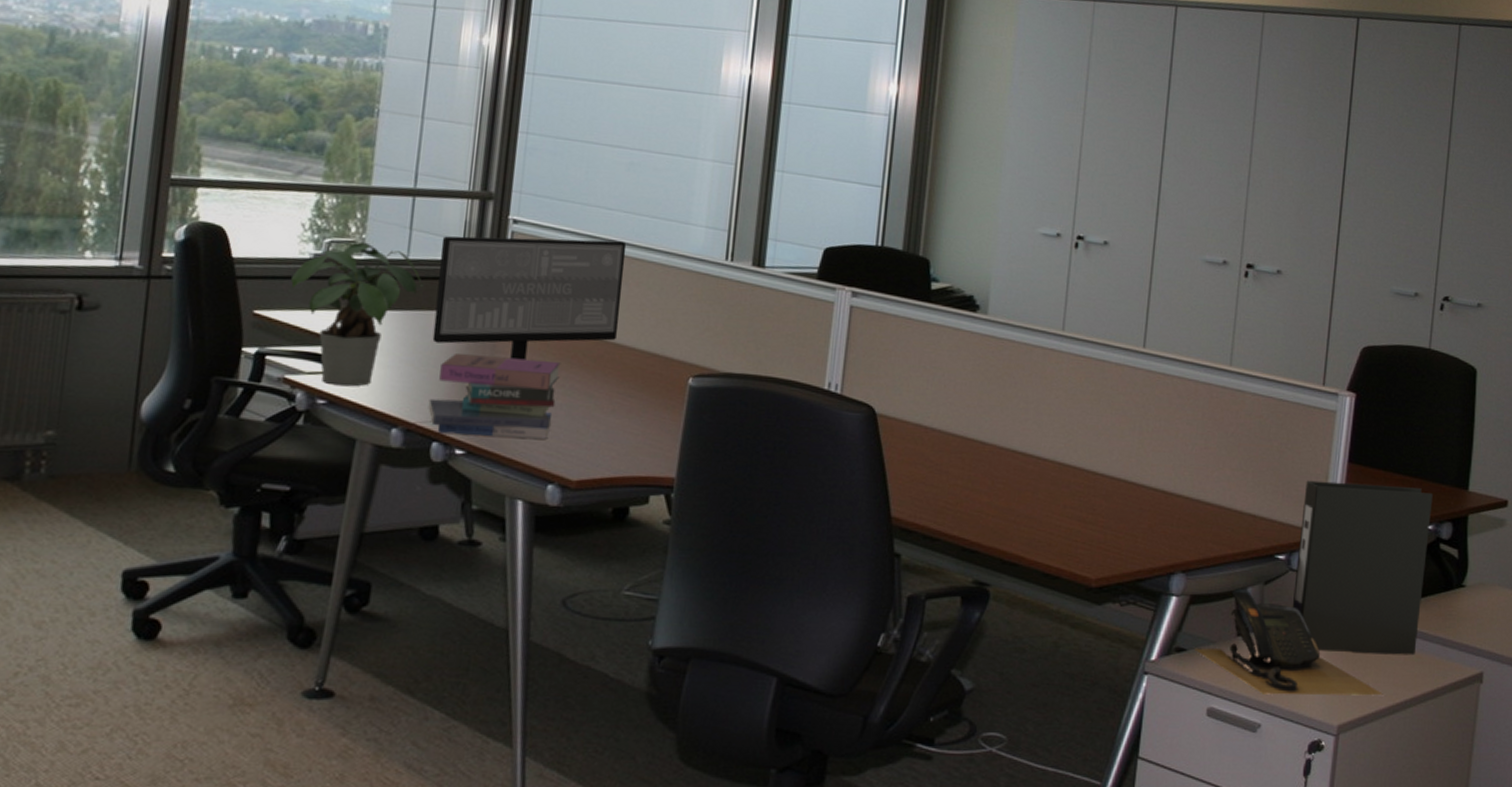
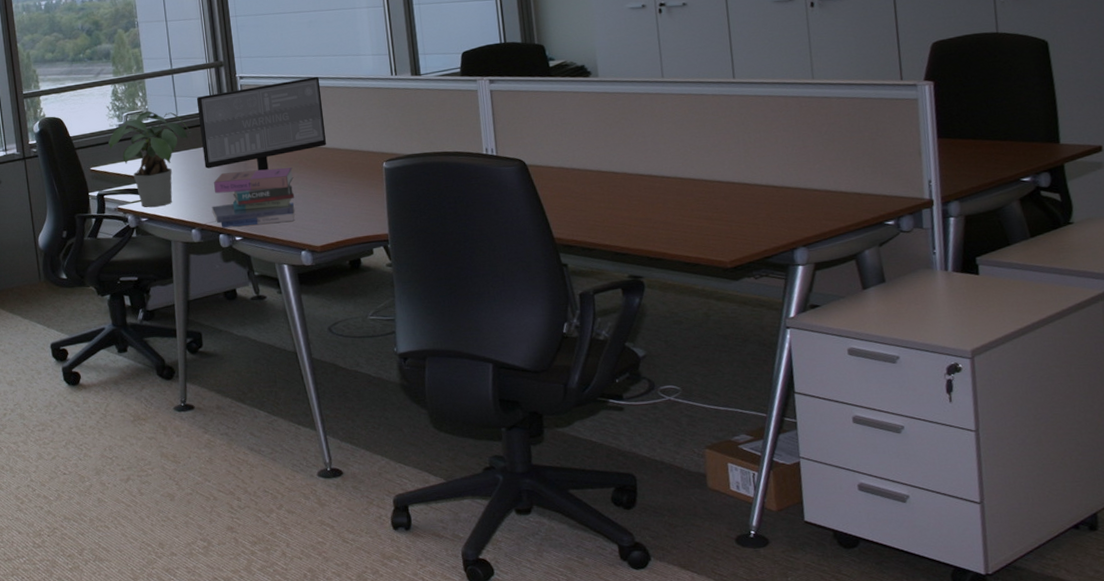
telephone: present [1195,589,1383,696] -> none [827,252,1009,333]
binder: present [1292,480,1433,656] -> none [901,149,1035,293]

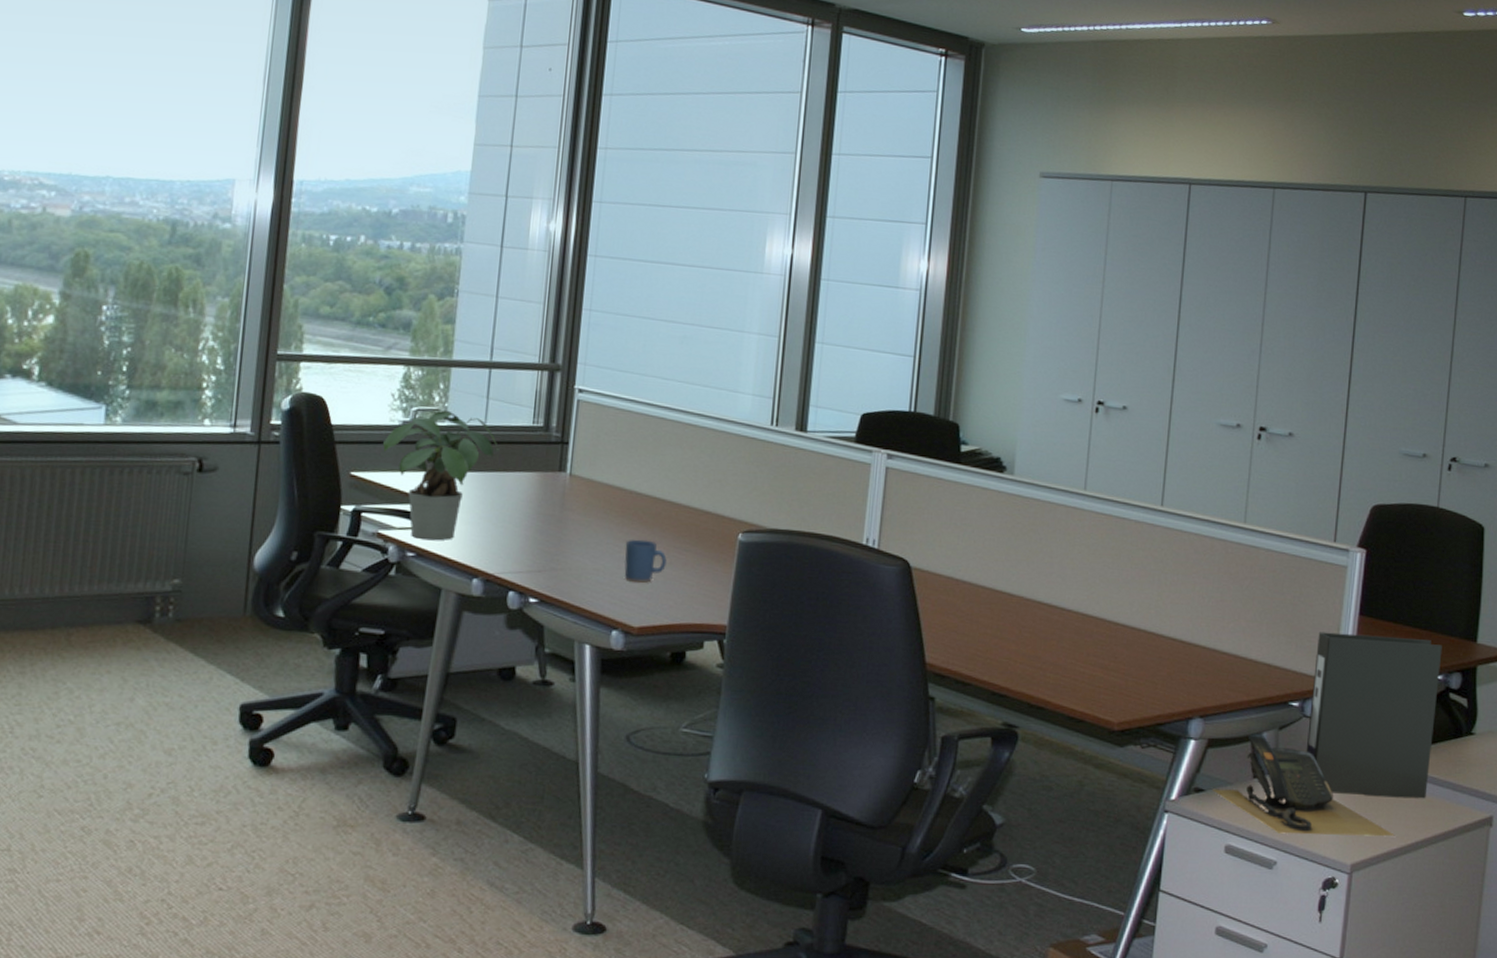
computer monitor: present [196,76,327,171] -> none [508,404,681,517]
books: present [211,167,295,228] -> none [505,510,623,589]
mug: none [298,179,332,213] -> present [624,539,667,583]
telephone: none [827,252,1009,333] -> present [1213,734,1395,837]
binder: none [901,149,1035,293] -> present [1306,632,1442,799]

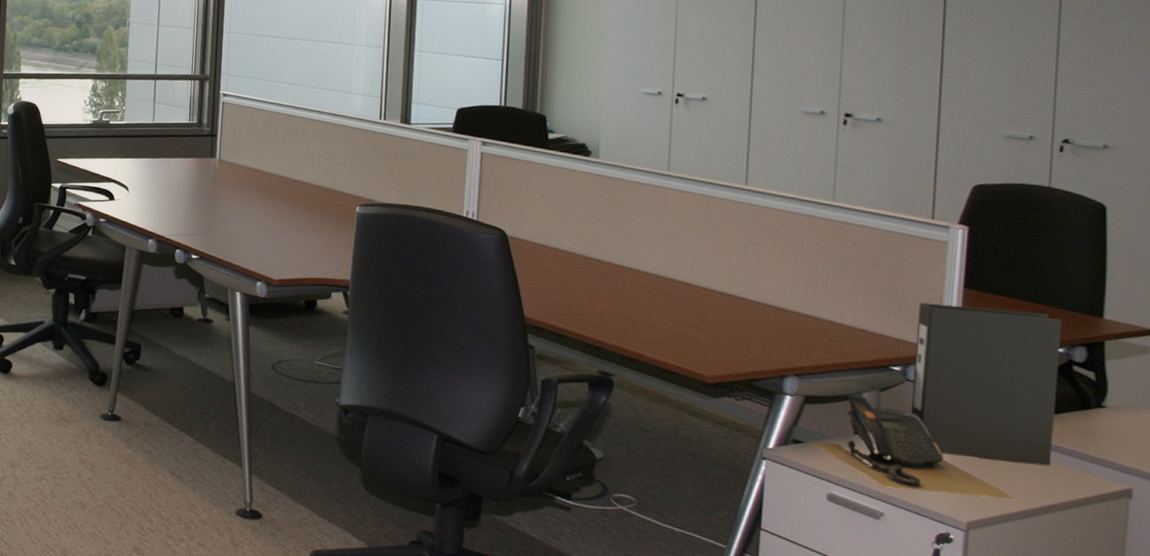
potted plant: present [383,410,500,541] -> none [79,112,165,210]
mug: present [624,539,667,583] -> none [264,210,298,245]

